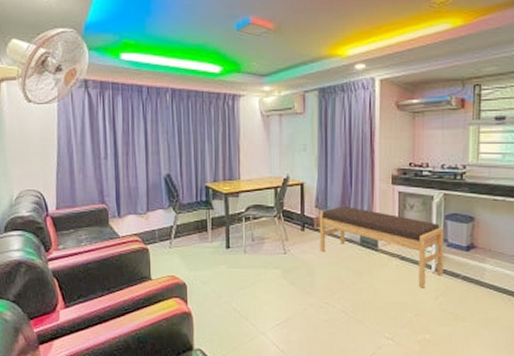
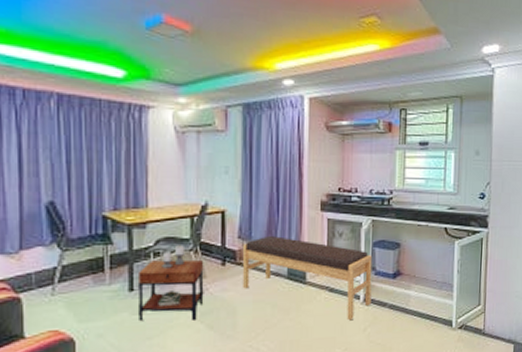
side table: none [234,212,286,276] -> present [139,245,204,322]

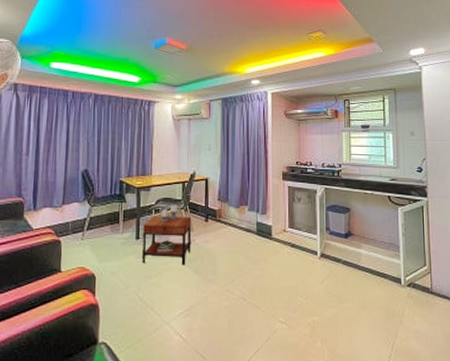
bench: present [242,235,373,320] -> none [221,198,327,272]

